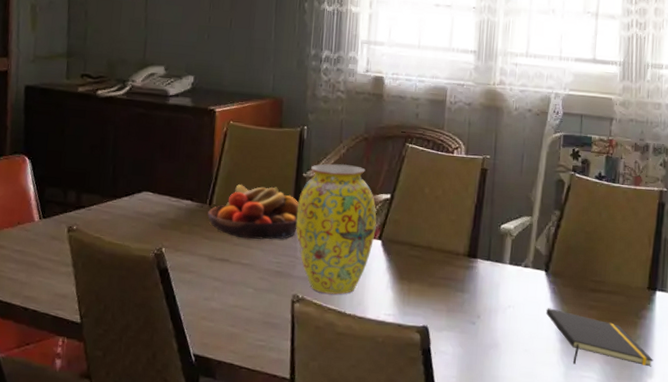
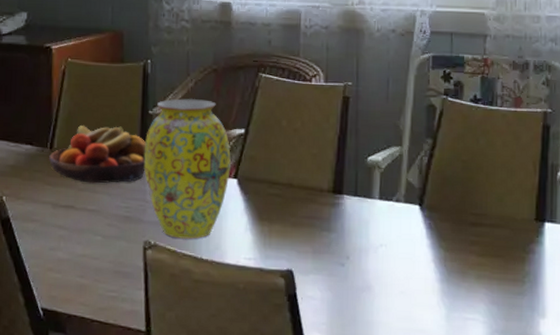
notepad: present [545,308,654,367] -> none [422,245,546,306]

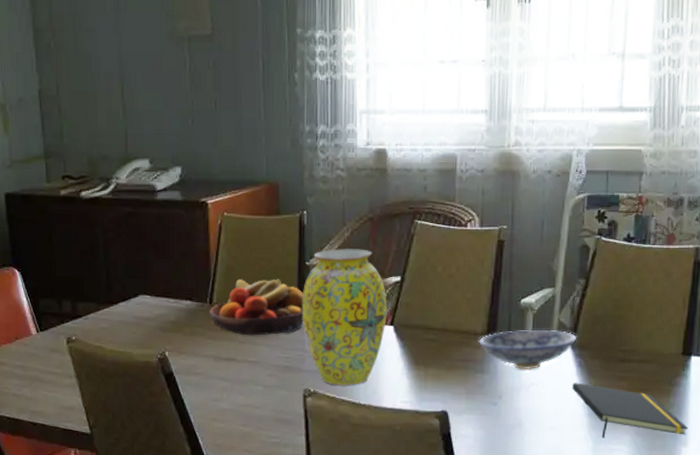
bowl: none [324,188,427,231] -> present [478,329,578,370]
notepad: none [422,245,546,306] -> present [571,382,689,439]

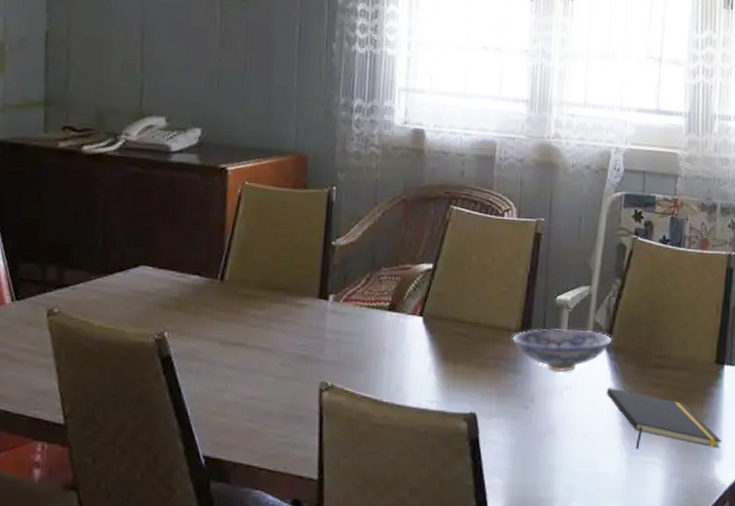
fruit bowl: present [209,279,304,336] -> none [219,255,328,320]
vase: present [302,249,387,385] -> none [324,229,417,380]

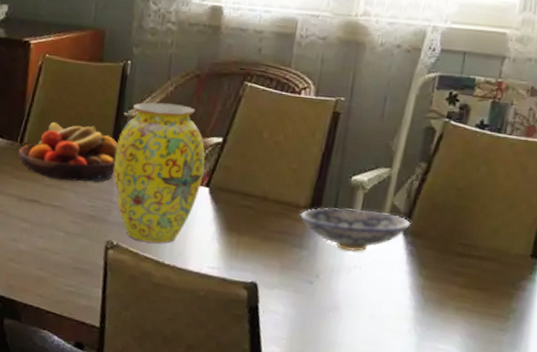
fruit bowl: none [219,255,328,320] -> present [18,122,118,182]
vase: none [324,229,417,380] -> present [113,102,205,244]
notepad: present [606,387,722,450] -> none [399,271,531,345]

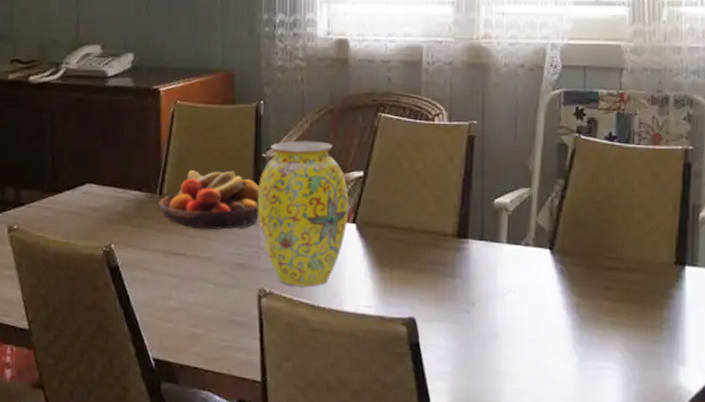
bowl: present [299,207,412,252] -> none [448,231,558,276]

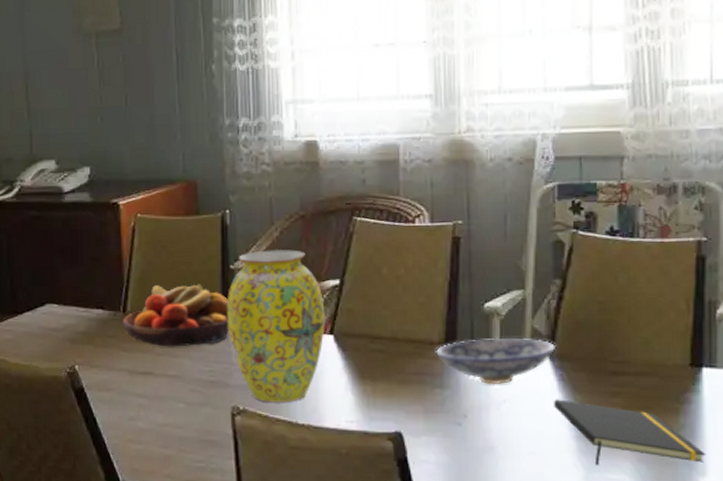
bowl: none [448,231,558,276] -> present [434,337,557,385]
notepad: none [552,291,686,354] -> present [553,399,706,466]

